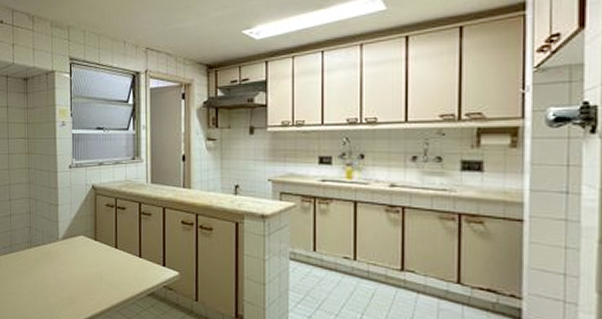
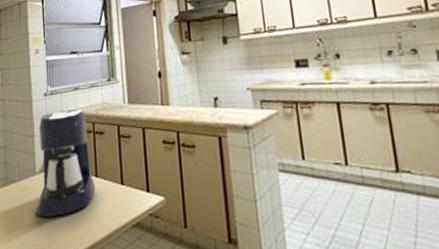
coffee maker: none [57,184,115,280] -> present [35,109,96,217]

